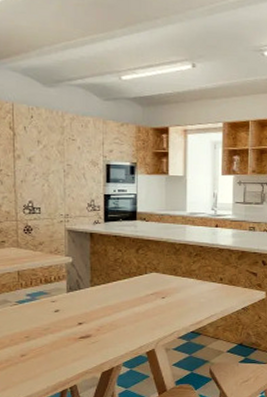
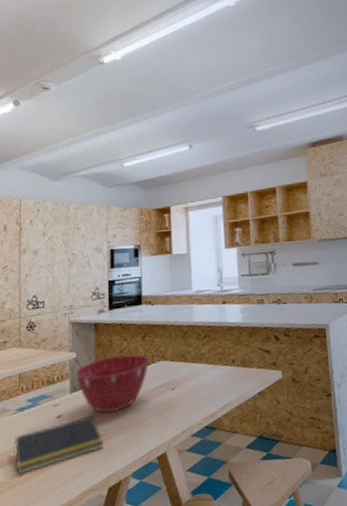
notepad: none [15,313,98,355] -> present [13,415,104,475]
mixing bowl: none [72,264,143,313] -> present [76,354,150,413]

